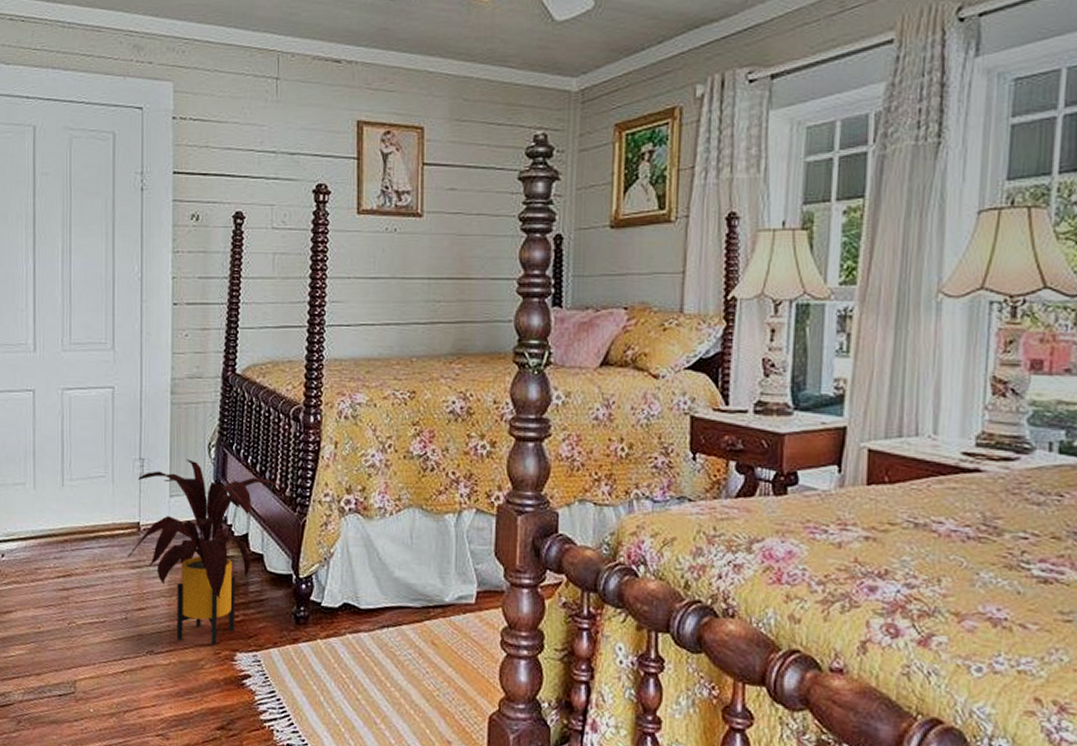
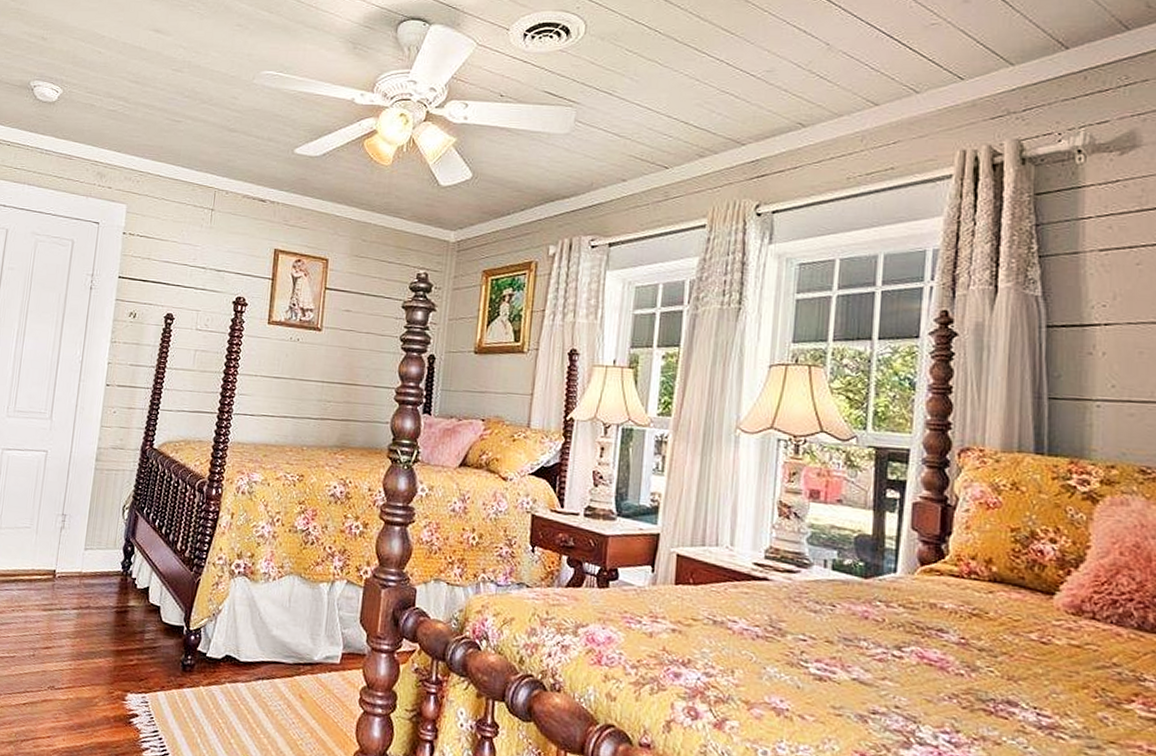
house plant: present [127,459,287,646] -> none [41,518,187,685]

